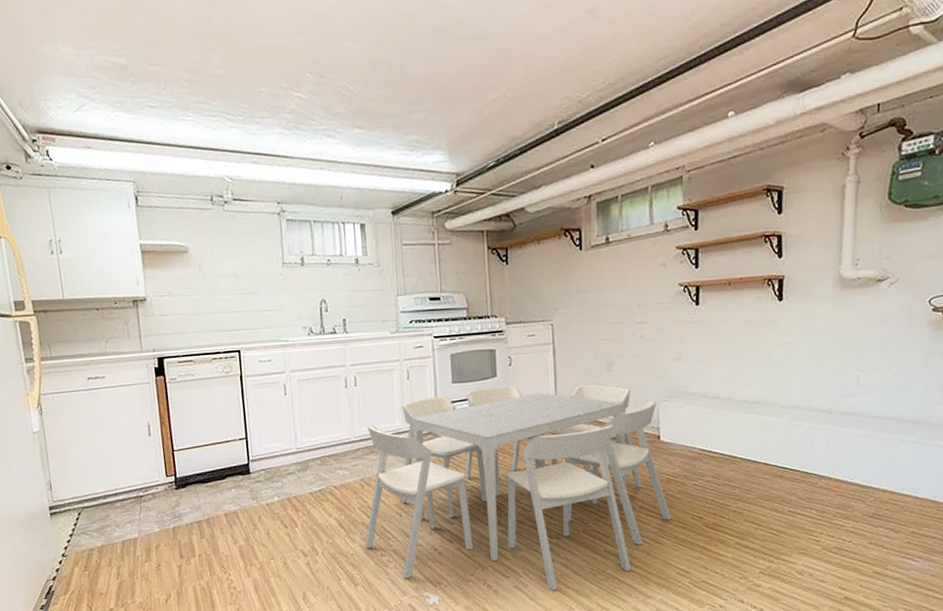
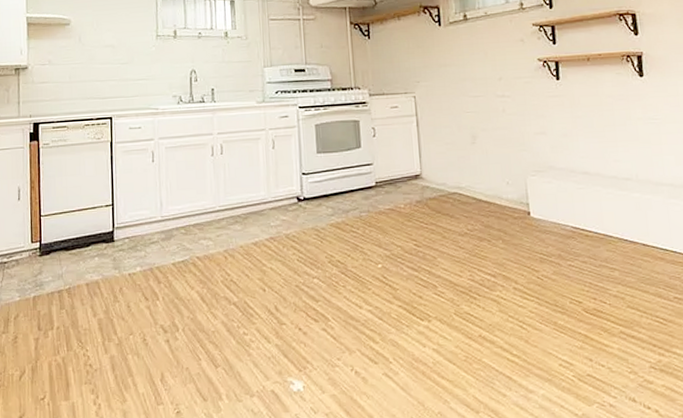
dining set: present [364,384,671,591] -> none [226,156,548,381]

